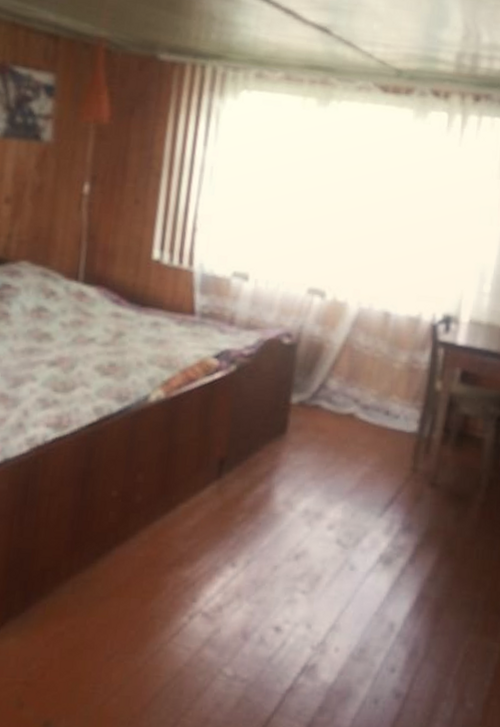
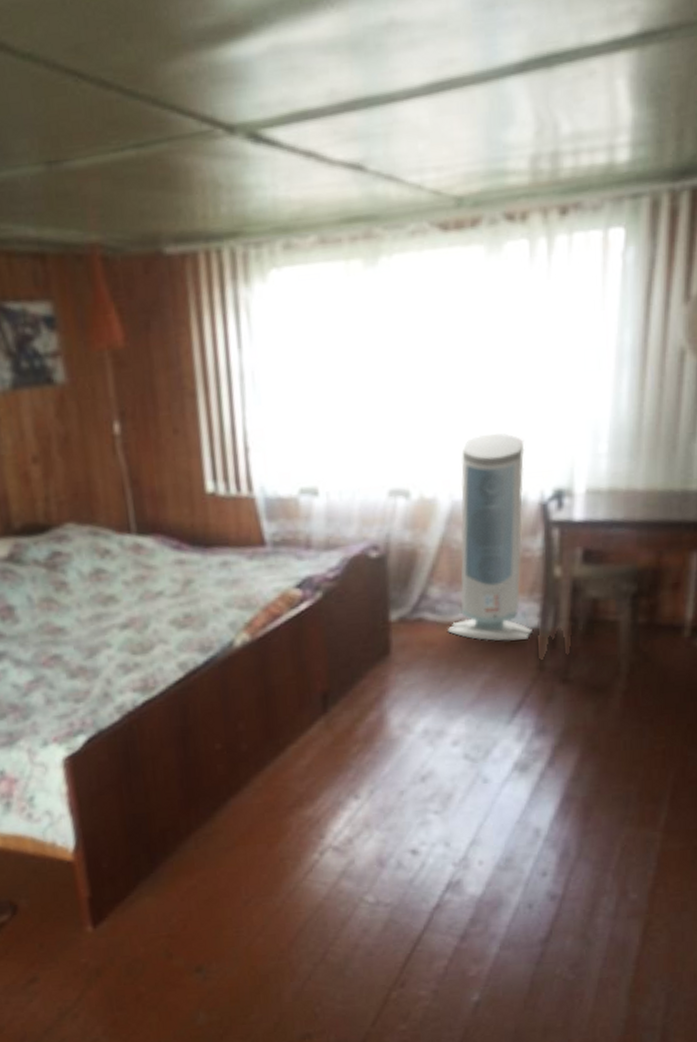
air purifier: none [338,258,425,441] -> present [447,433,532,641]

